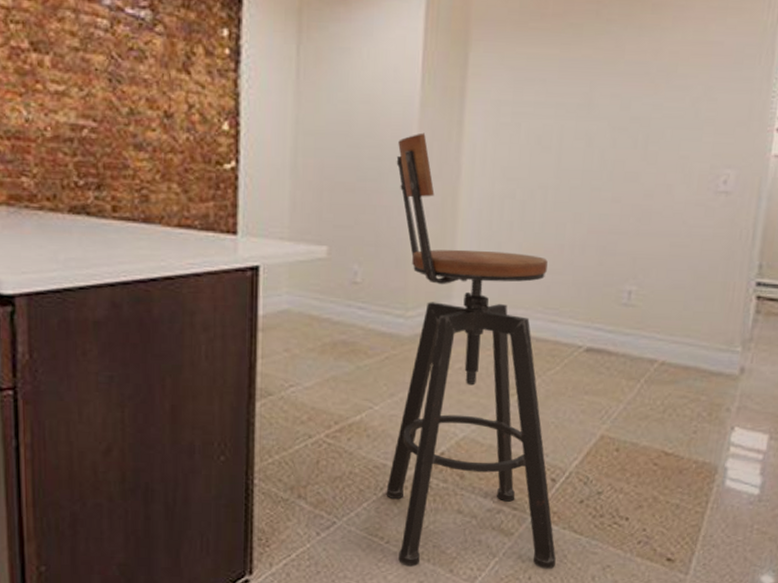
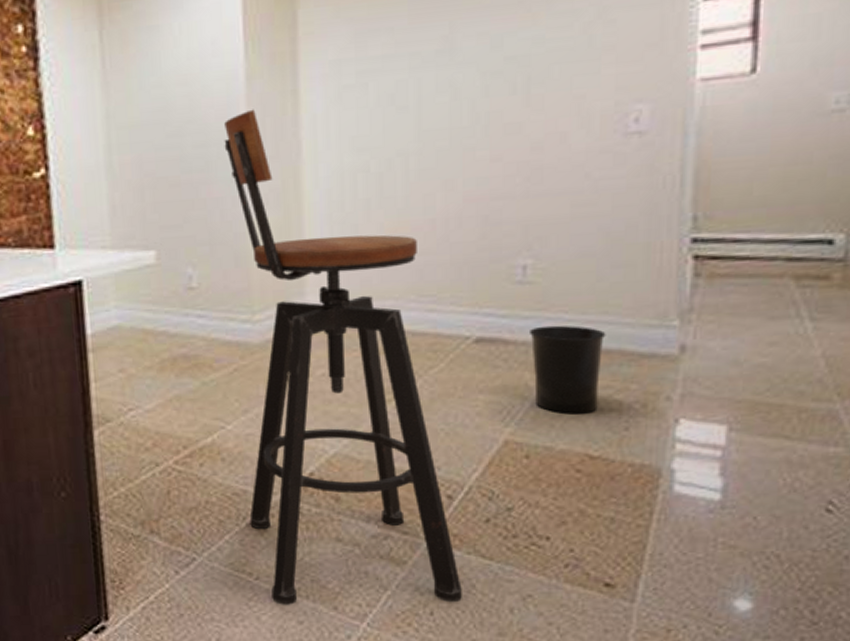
waste bin: none [628,342,687,418] -> present [528,325,606,414]

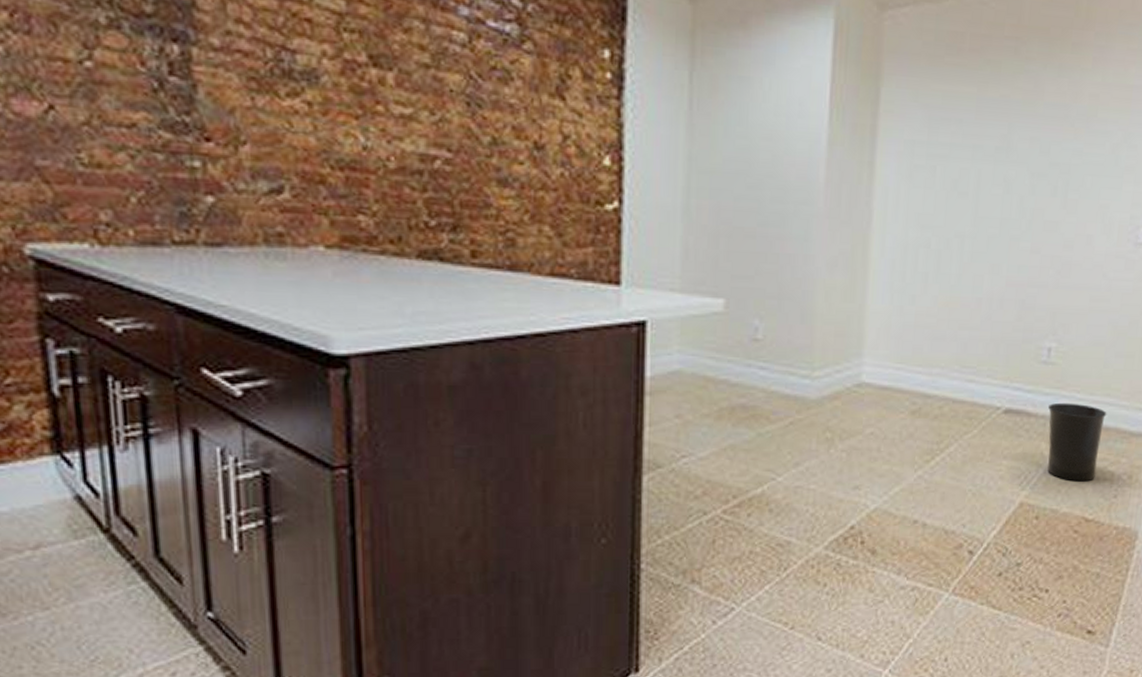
bar stool: present [224,109,462,605] -> none [790,174,974,654]

